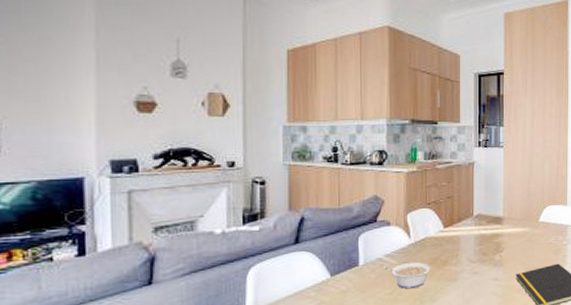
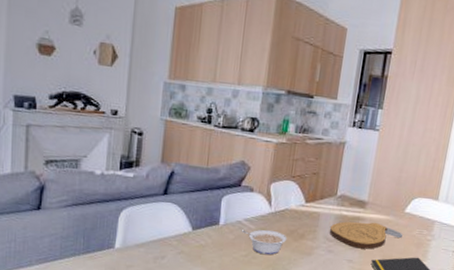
cutting board: none [472,236,540,265] -> present [330,221,403,250]

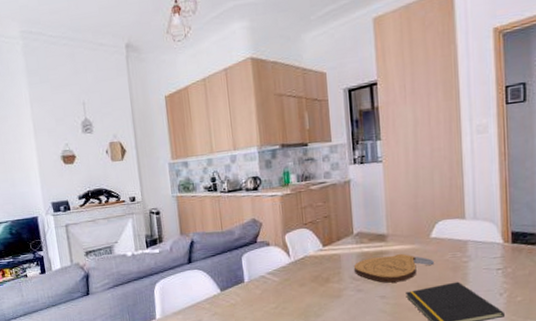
legume: present [242,229,287,255] -> none [267,279,313,304]

